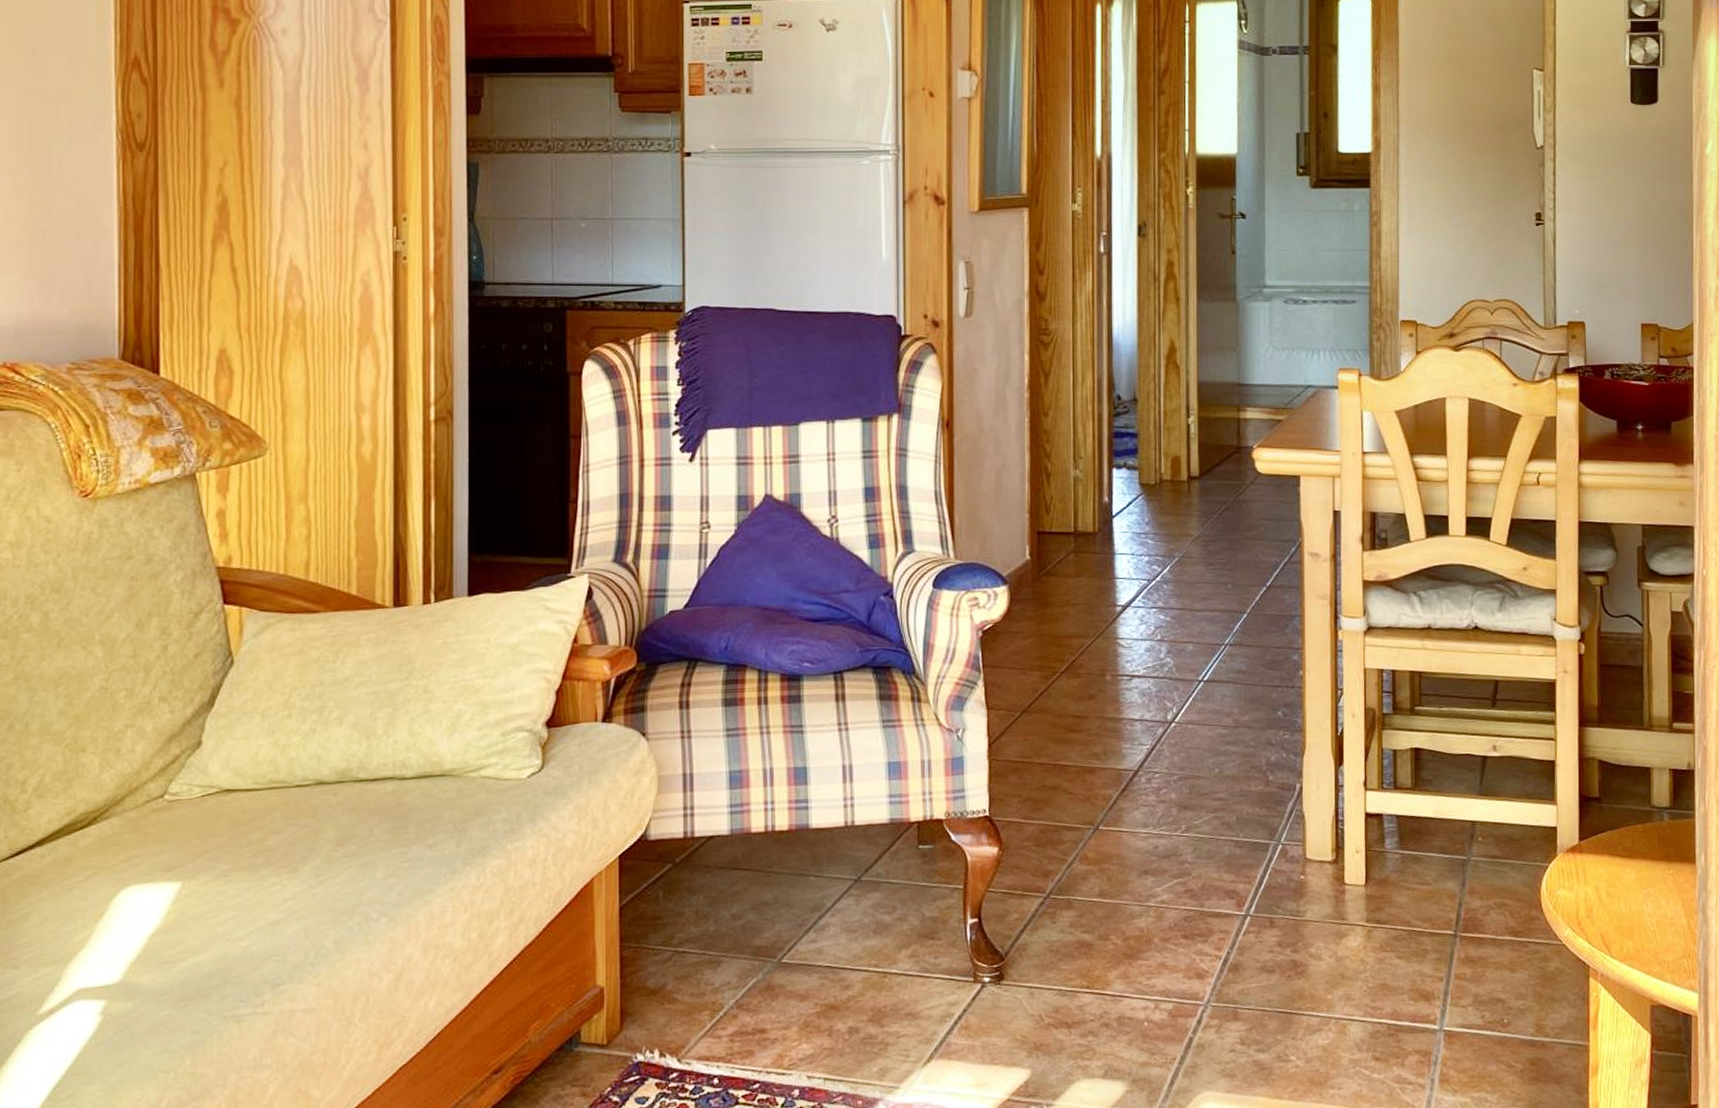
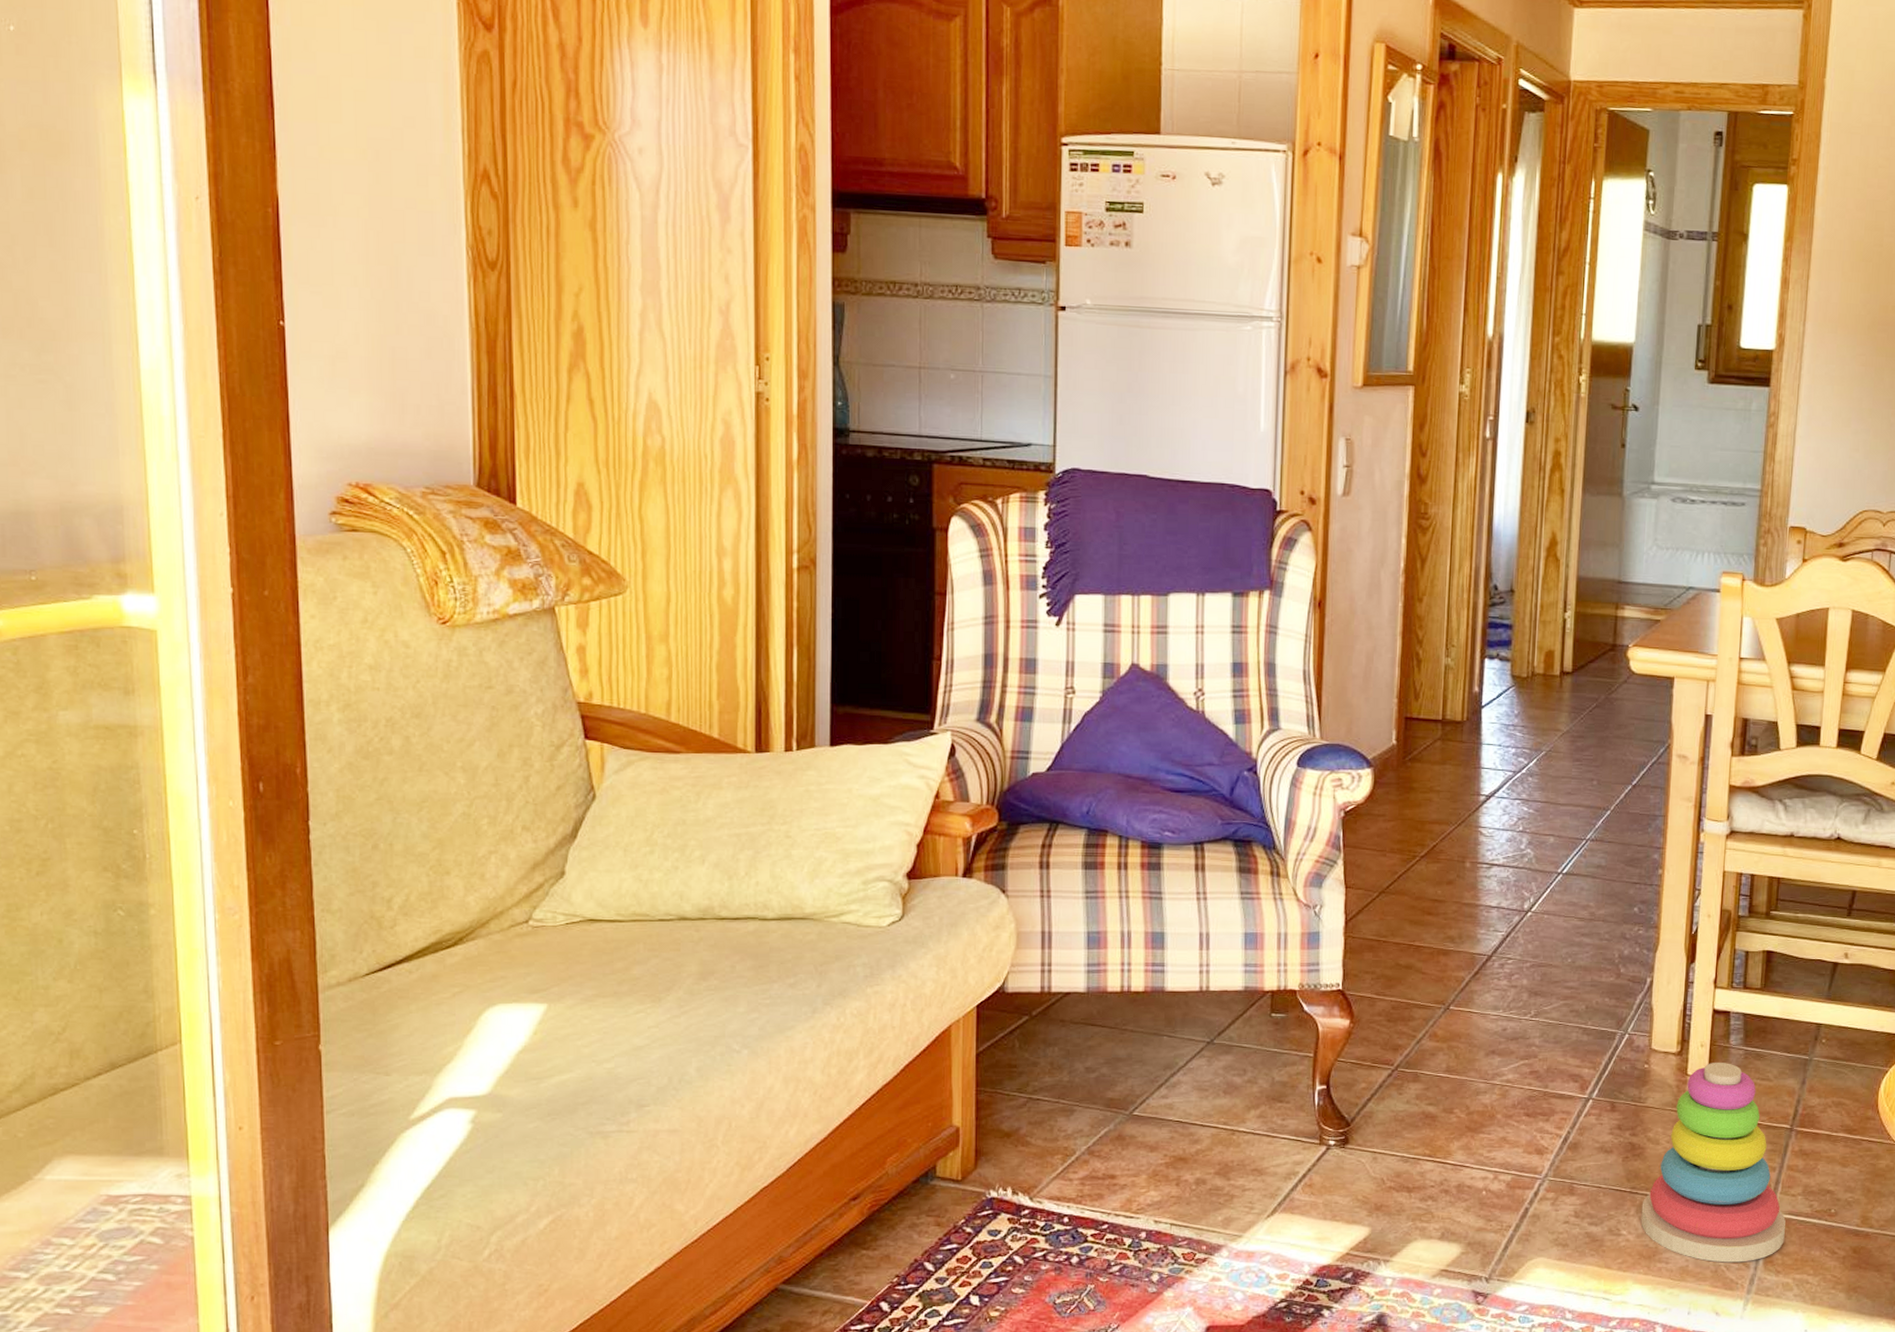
stacking toy: none [1309,868,1459,1085] -> present [1641,1063,1786,1263]

